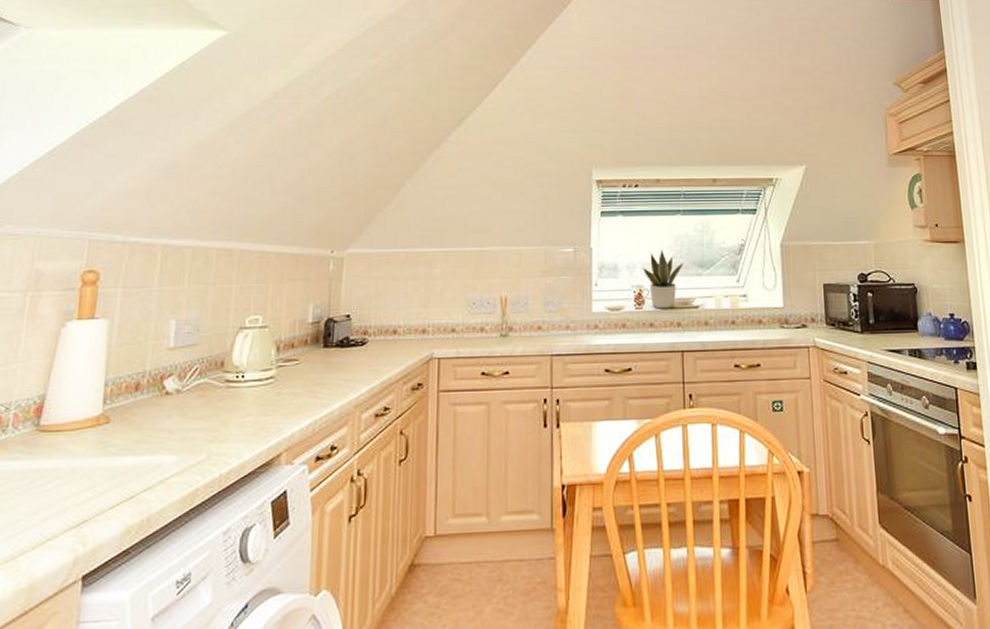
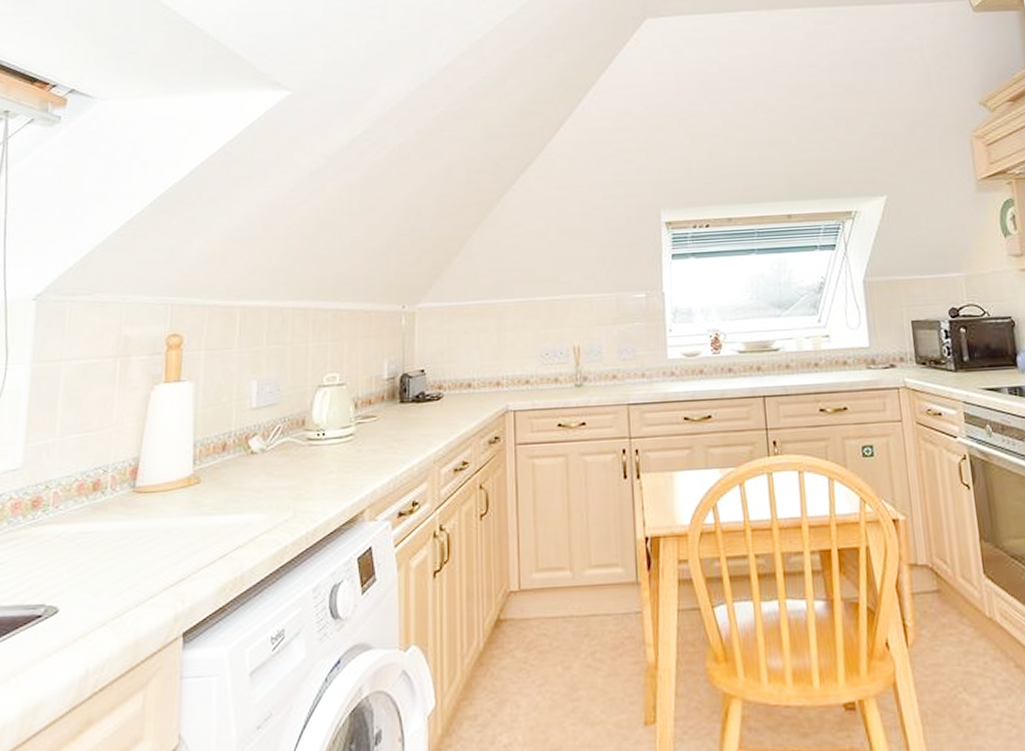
potted plant: present [643,249,684,309] -> none [719,291,761,353]

